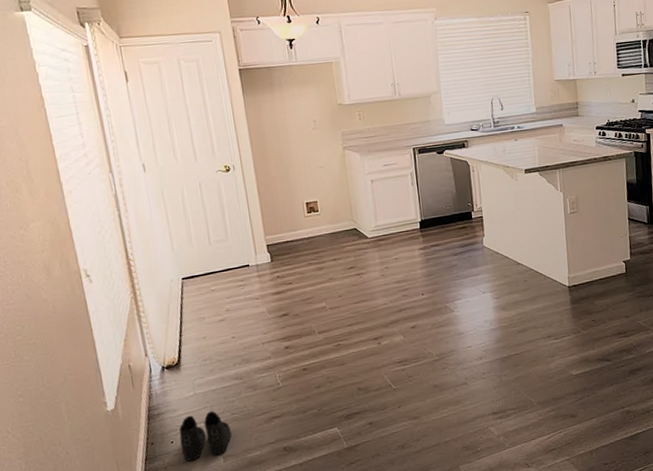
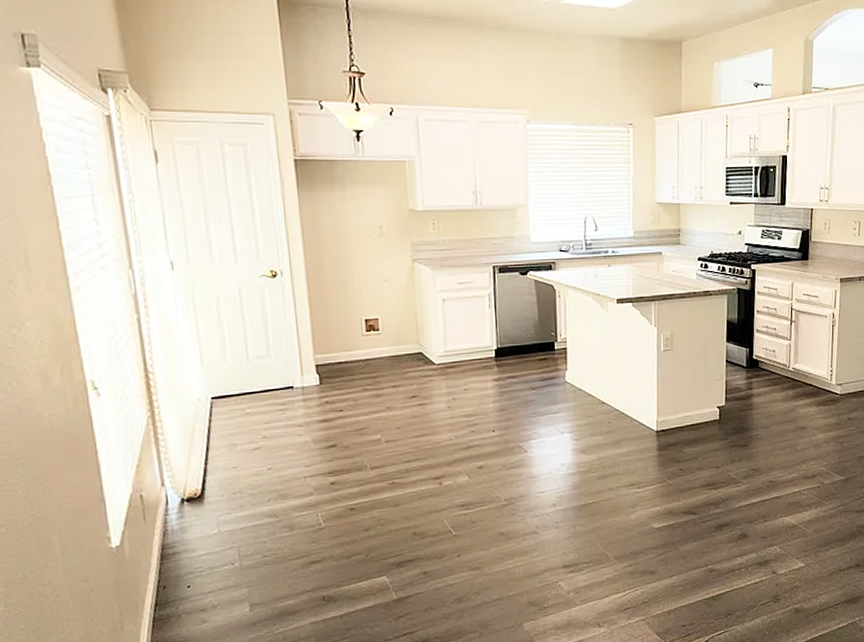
boots: present [179,410,232,462] -> none [197,552,261,609]

